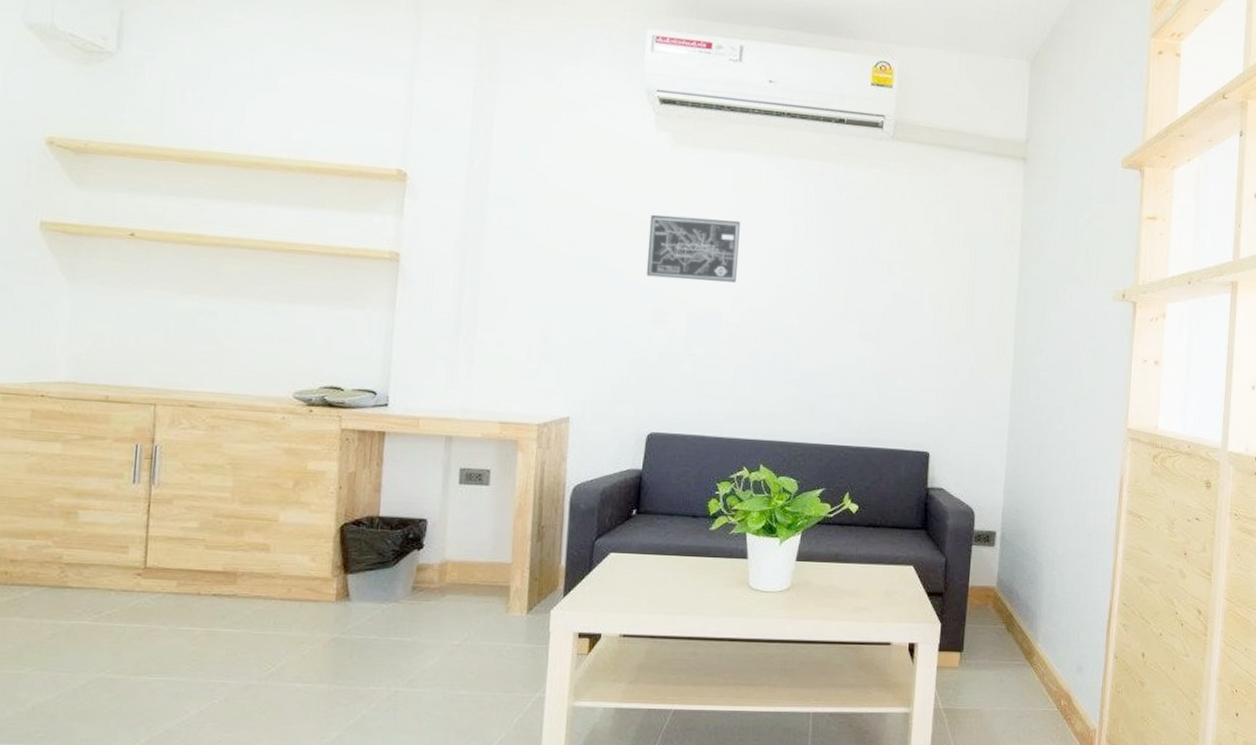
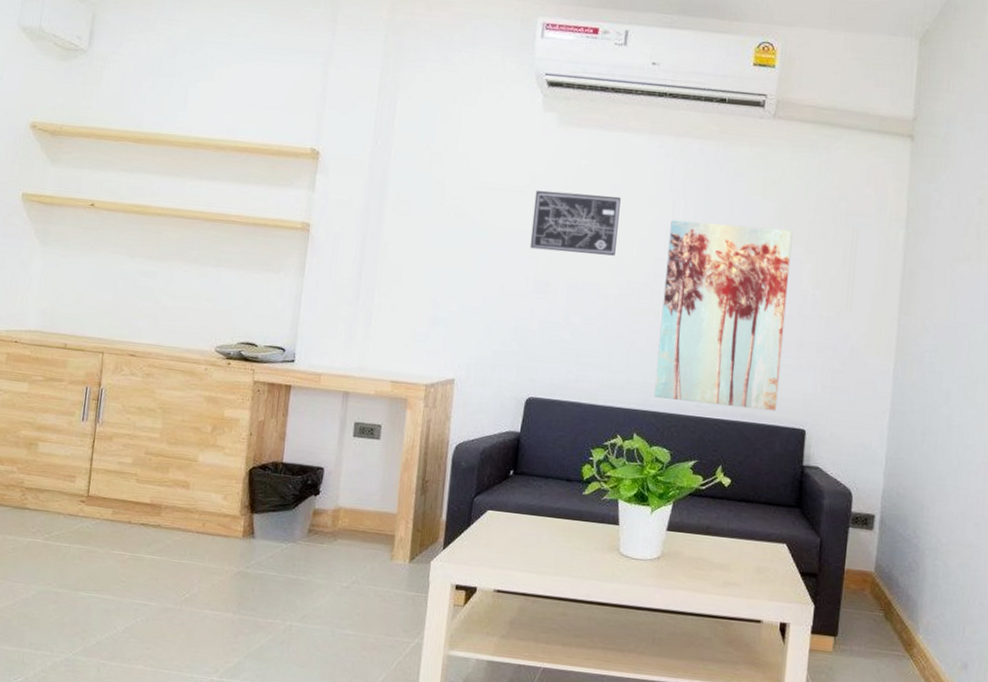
wall art: none [779,244,914,436] -> present [654,220,793,411]

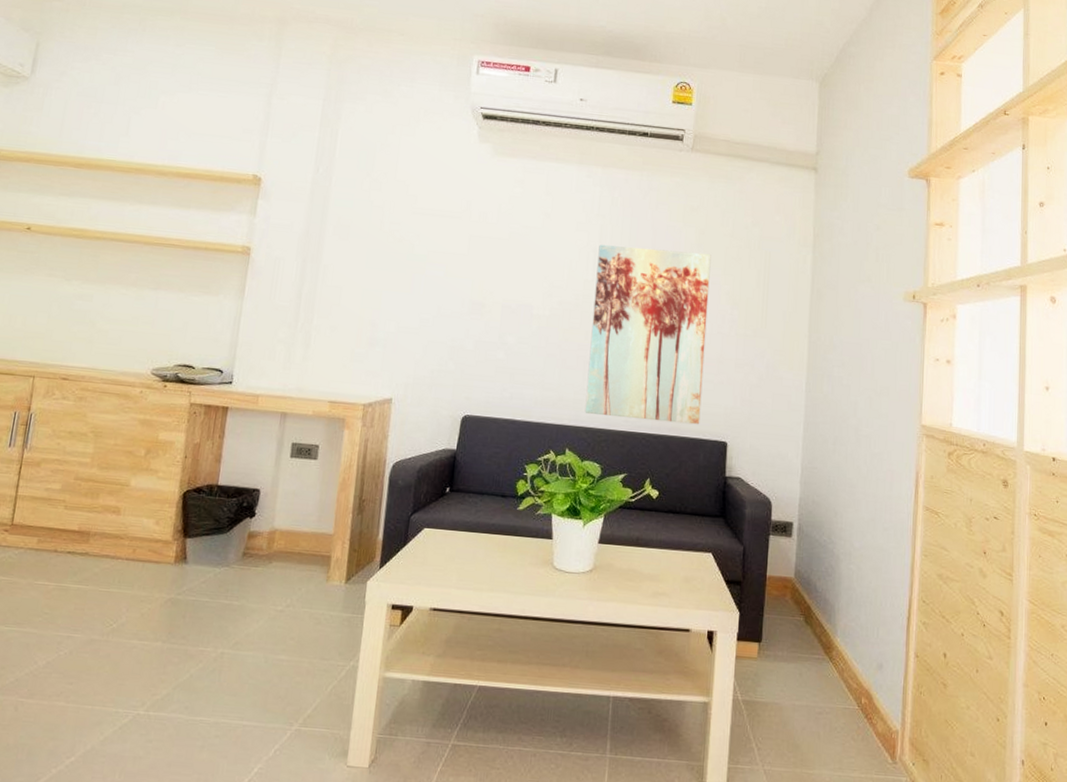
wall art: present [529,190,621,256] -> none [465,216,552,278]

